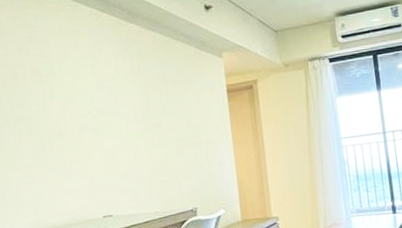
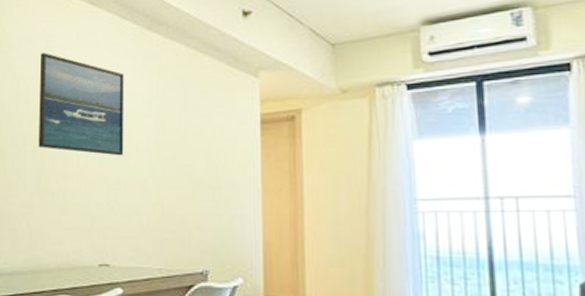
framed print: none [23,42,115,127] -> present [38,52,125,156]

